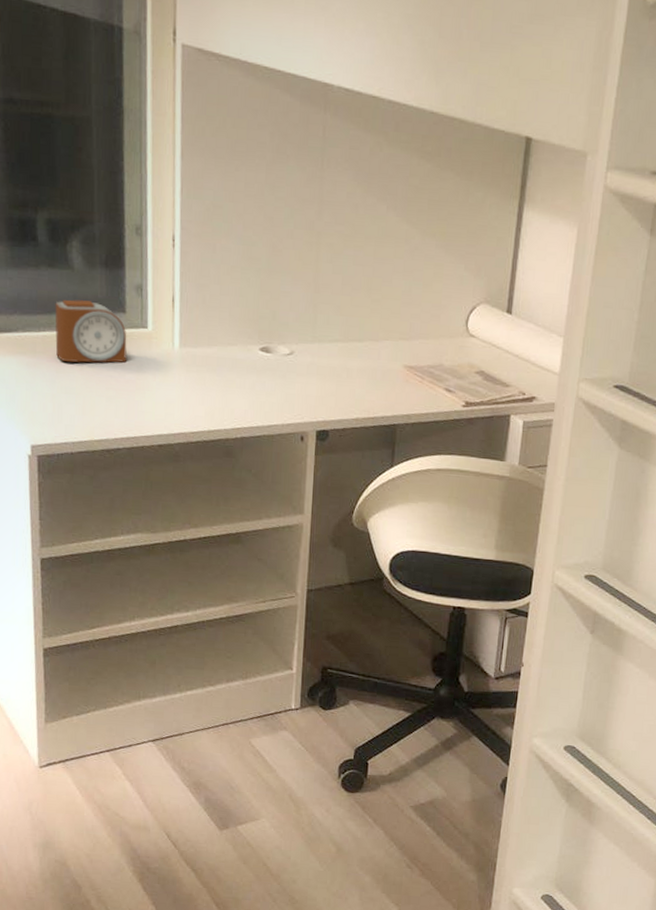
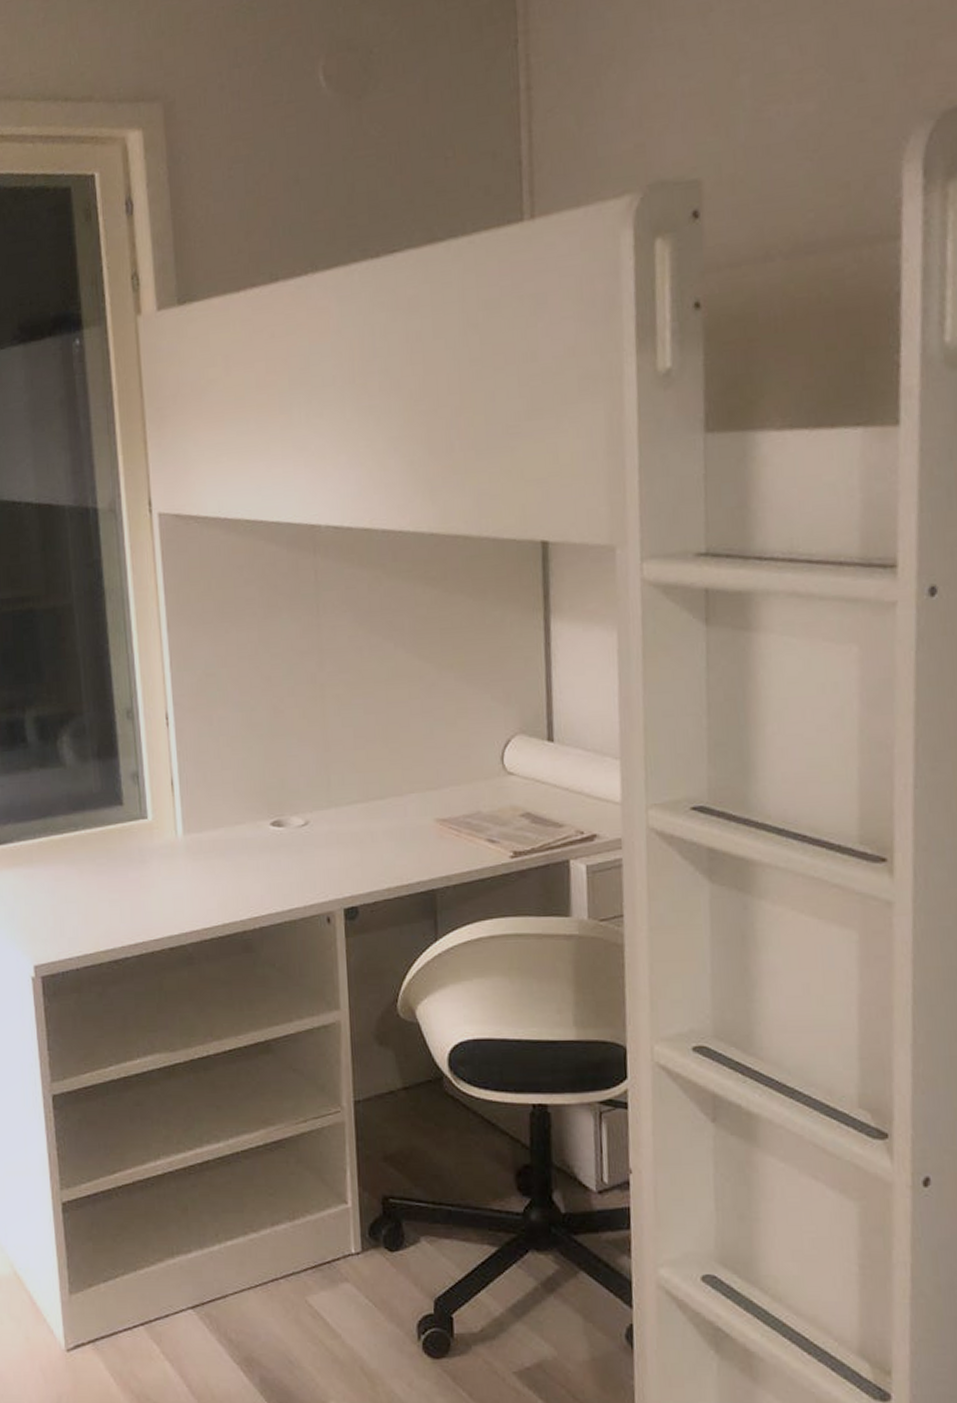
alarm clock: present [55,299,127,363] -> none [49,797,128,869]

